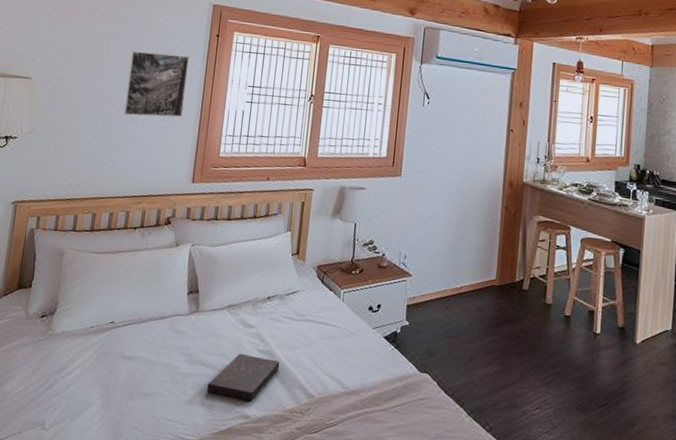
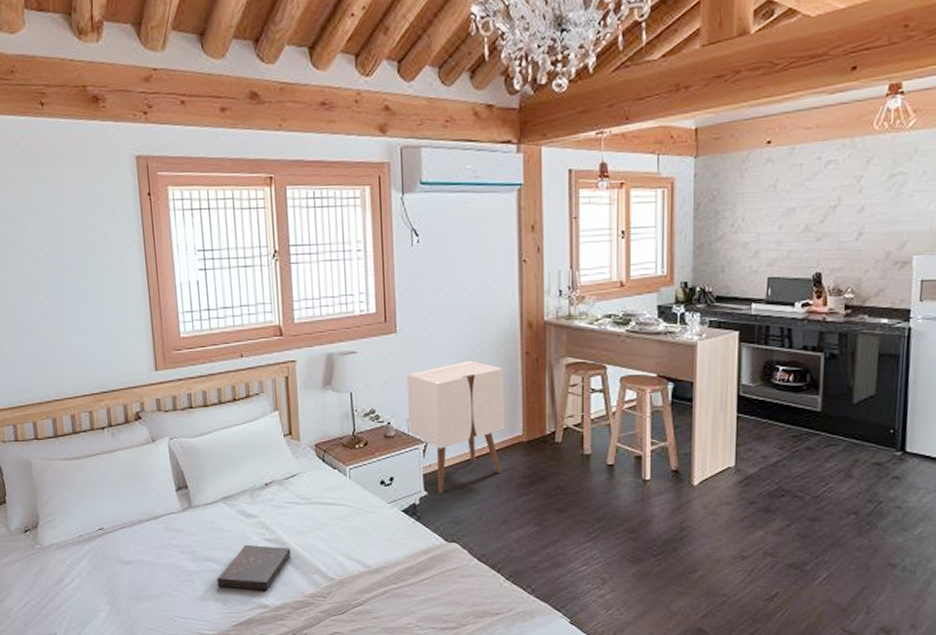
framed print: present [124,50,189,117] -> none [52,224,128,304]
cabinet: none [400,208,486,325] -> present [406,360,505,494]

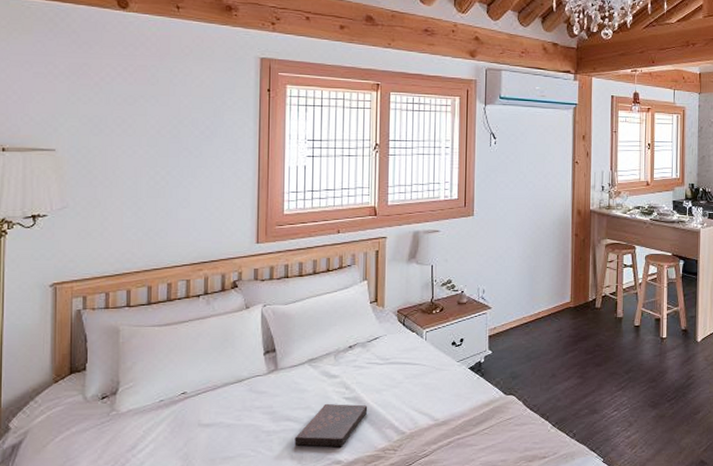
cabinet: present [406,360,505,494] -> none [479,240,558,353]

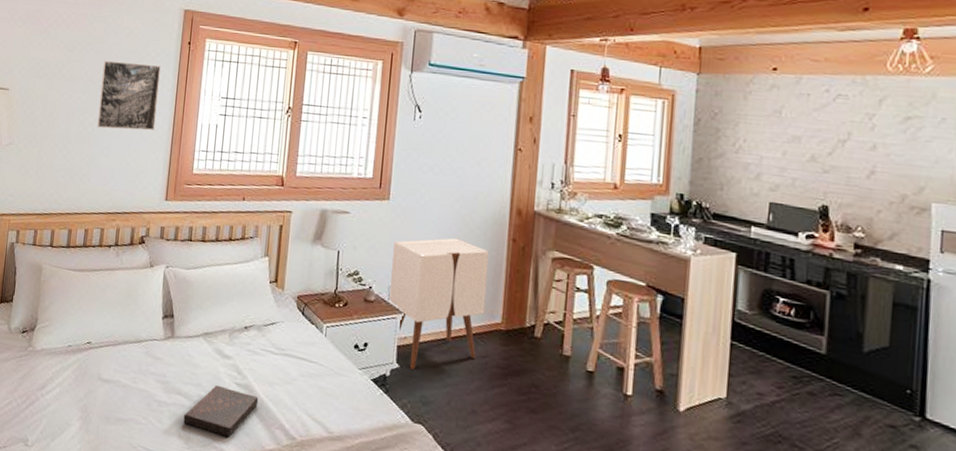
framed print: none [171,112,239,181] -> present [97,60,161,131]
cabinet: none [479,240,558,353] -> present [389,238,490,370]

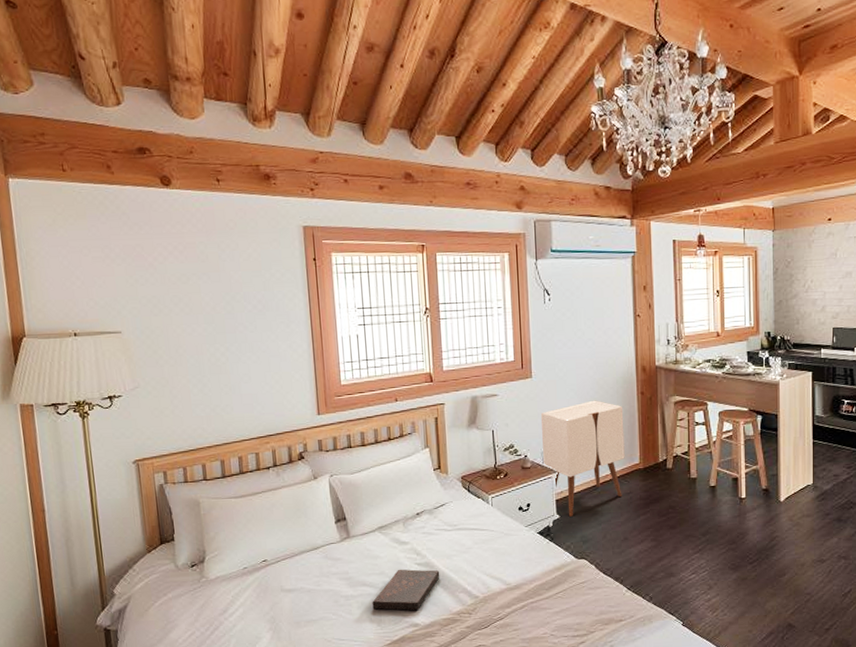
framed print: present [97,60,161,131] -> none [224,285,294,357]

